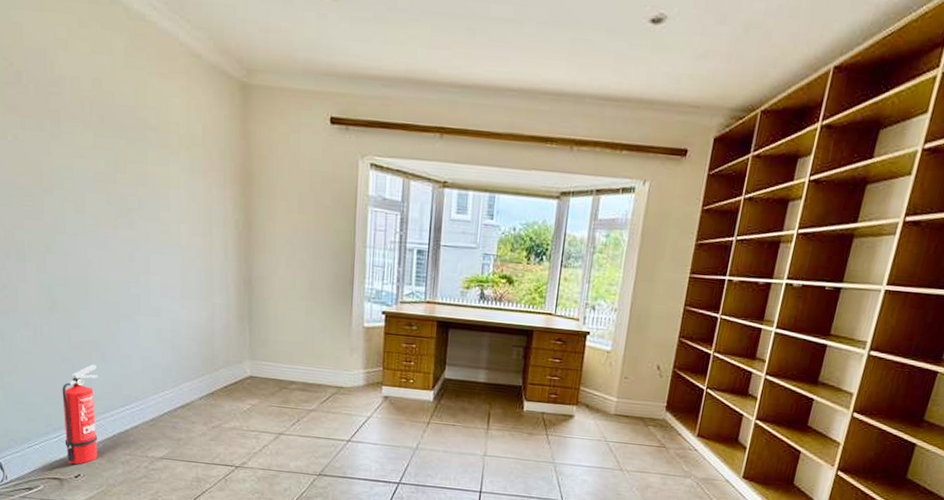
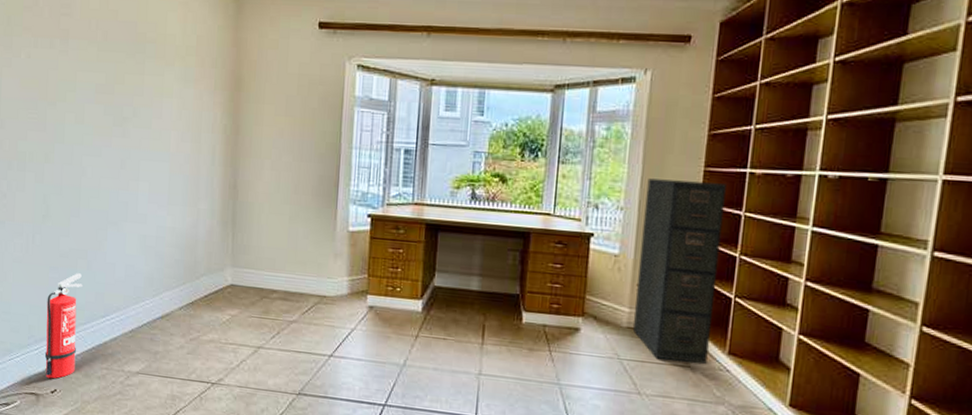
filing cabinet: none [619,283,708,446] -> present [633,178,726,365]

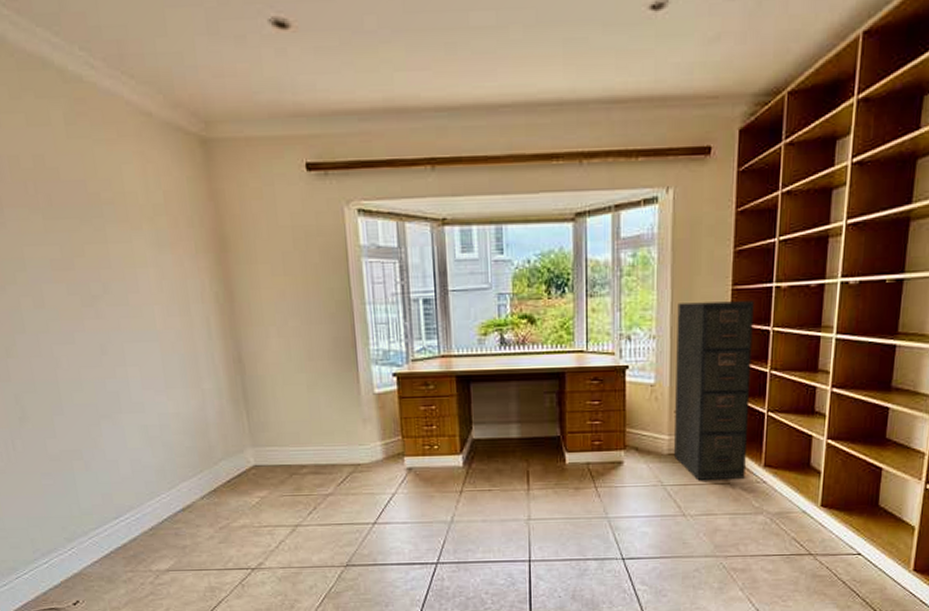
fire extinguisher: present [44,273,83,379] -> none [45,476,96,591]

